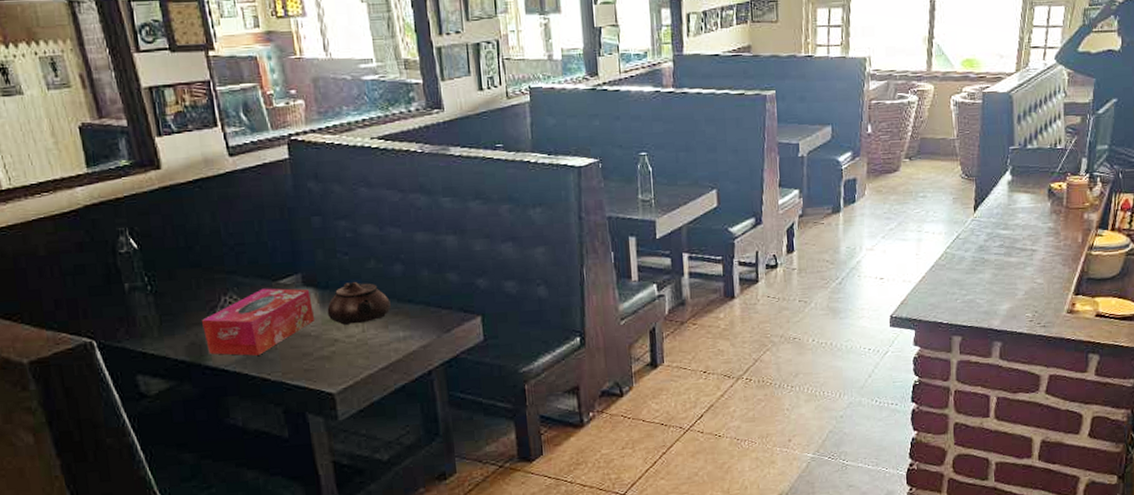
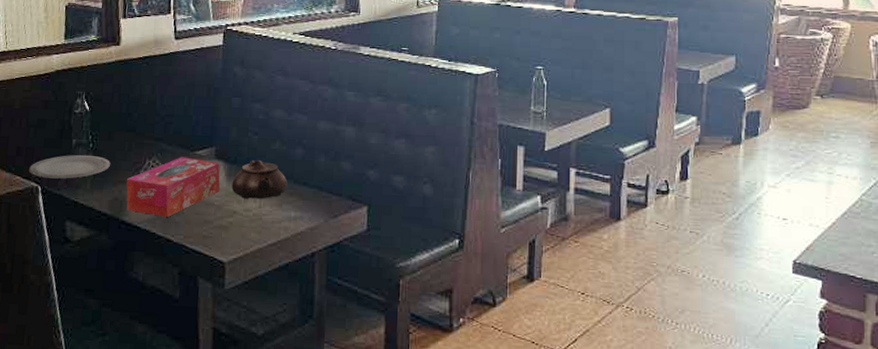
plate: none [76,299,178,331] -> present [29,154,110,179]

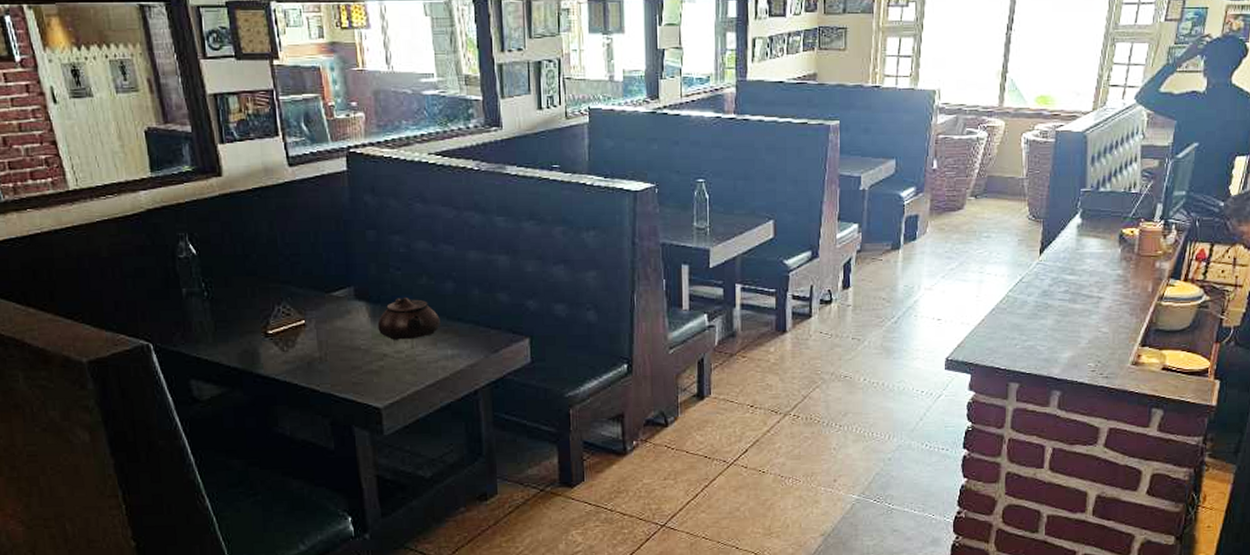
plate: present [29,154,110,179] -> none [134,305,233,334]
tissue box: present [126,157,220,217] -> none [255,299,366,366]

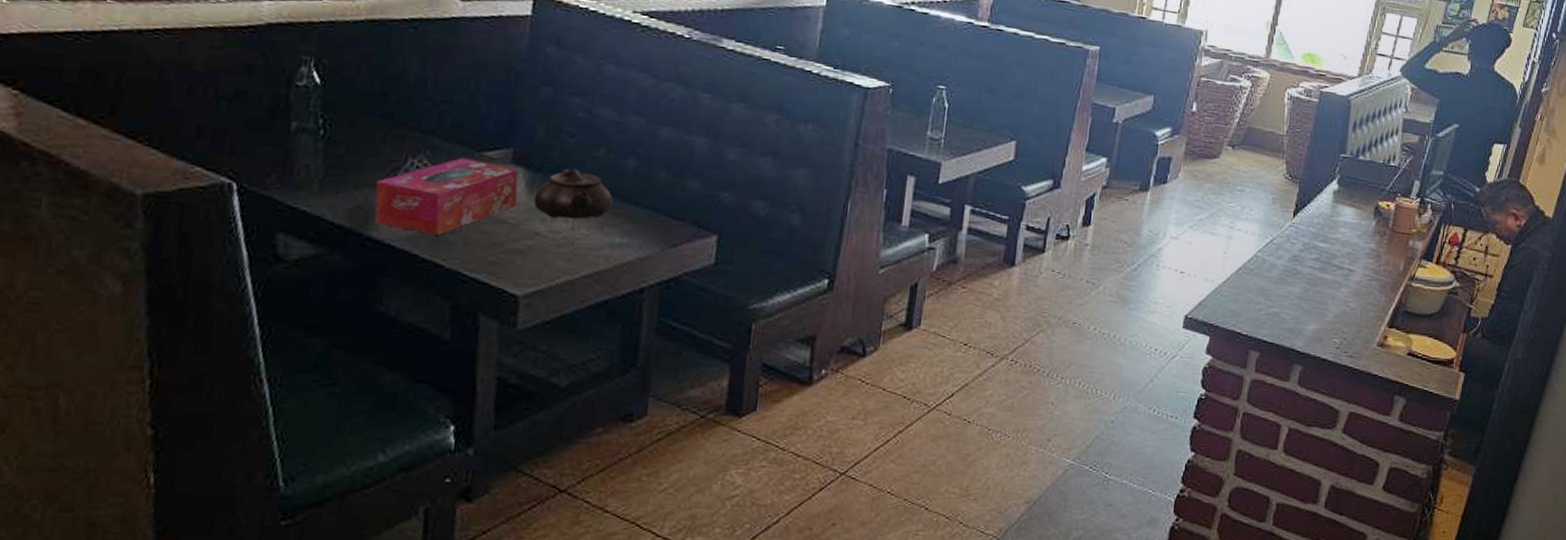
tissue box: none [255,299,366,366] -> present [375,157,519,235]

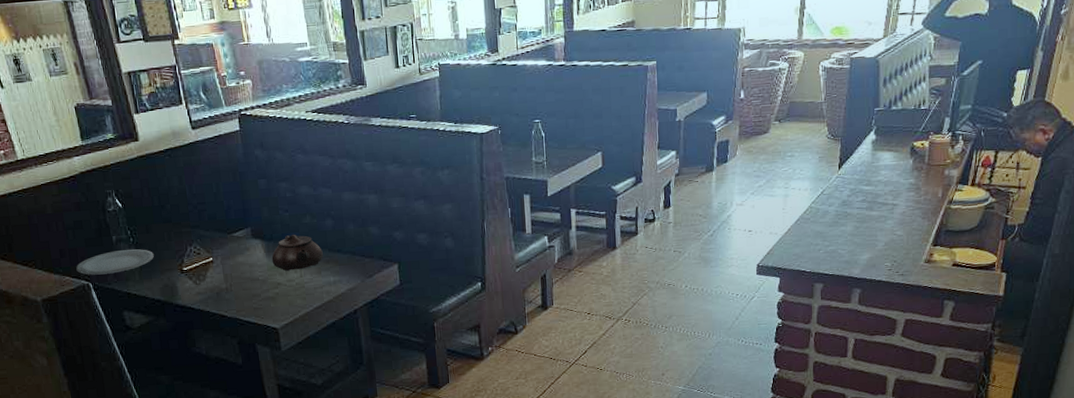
plate: none [217,143,352,176] -> present [76,249,154,275]
tissue box: present [375,157,519,235] -> none [173,240,262,296]

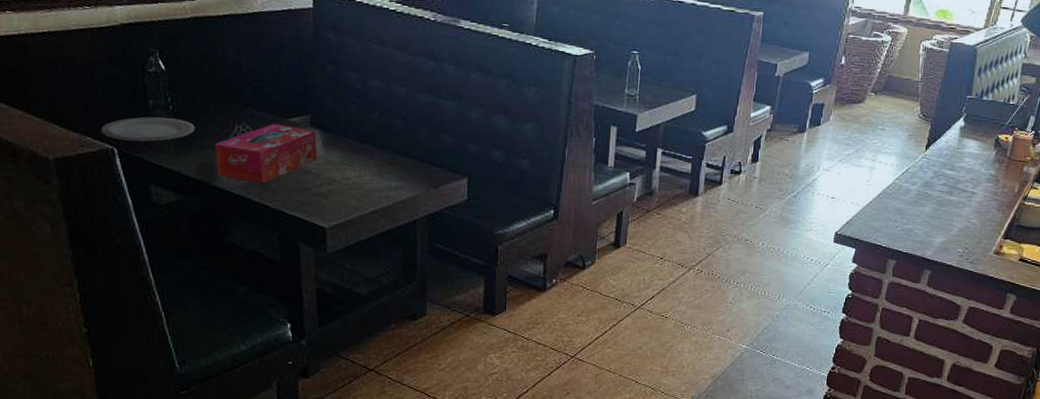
tissue box: none [173,240,262,296] -> present [215,123,318,184]
teapot: present [271,234,323,271] -> none [329,129,388,169]

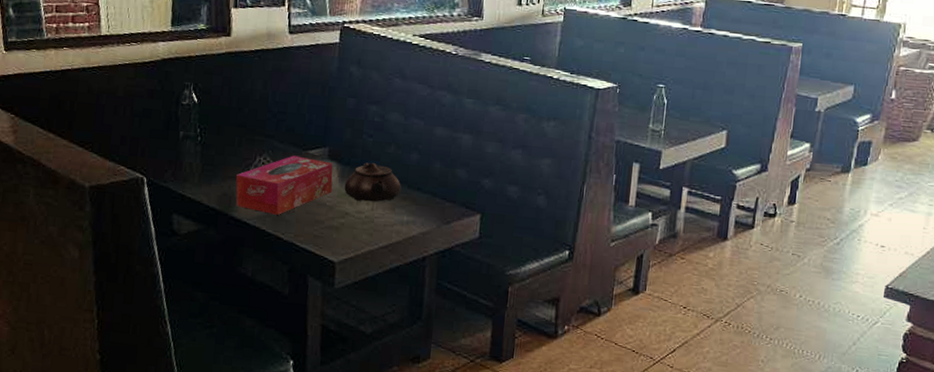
plate: present [101,116,195,142] -> none [134,147,219,172]
teapot: none [329,129,388,169] -> present [344,162,401,202]

